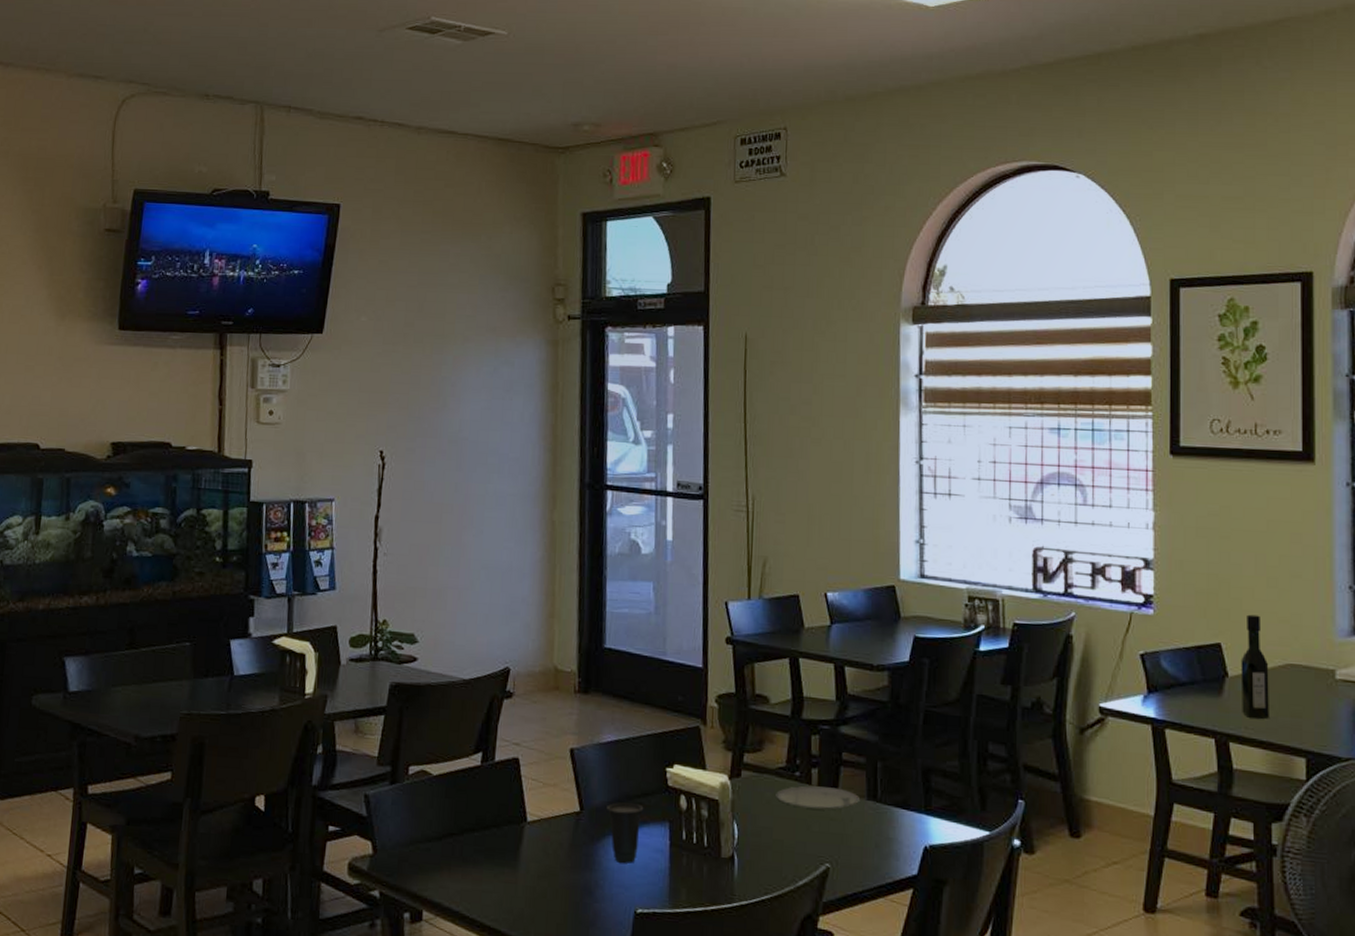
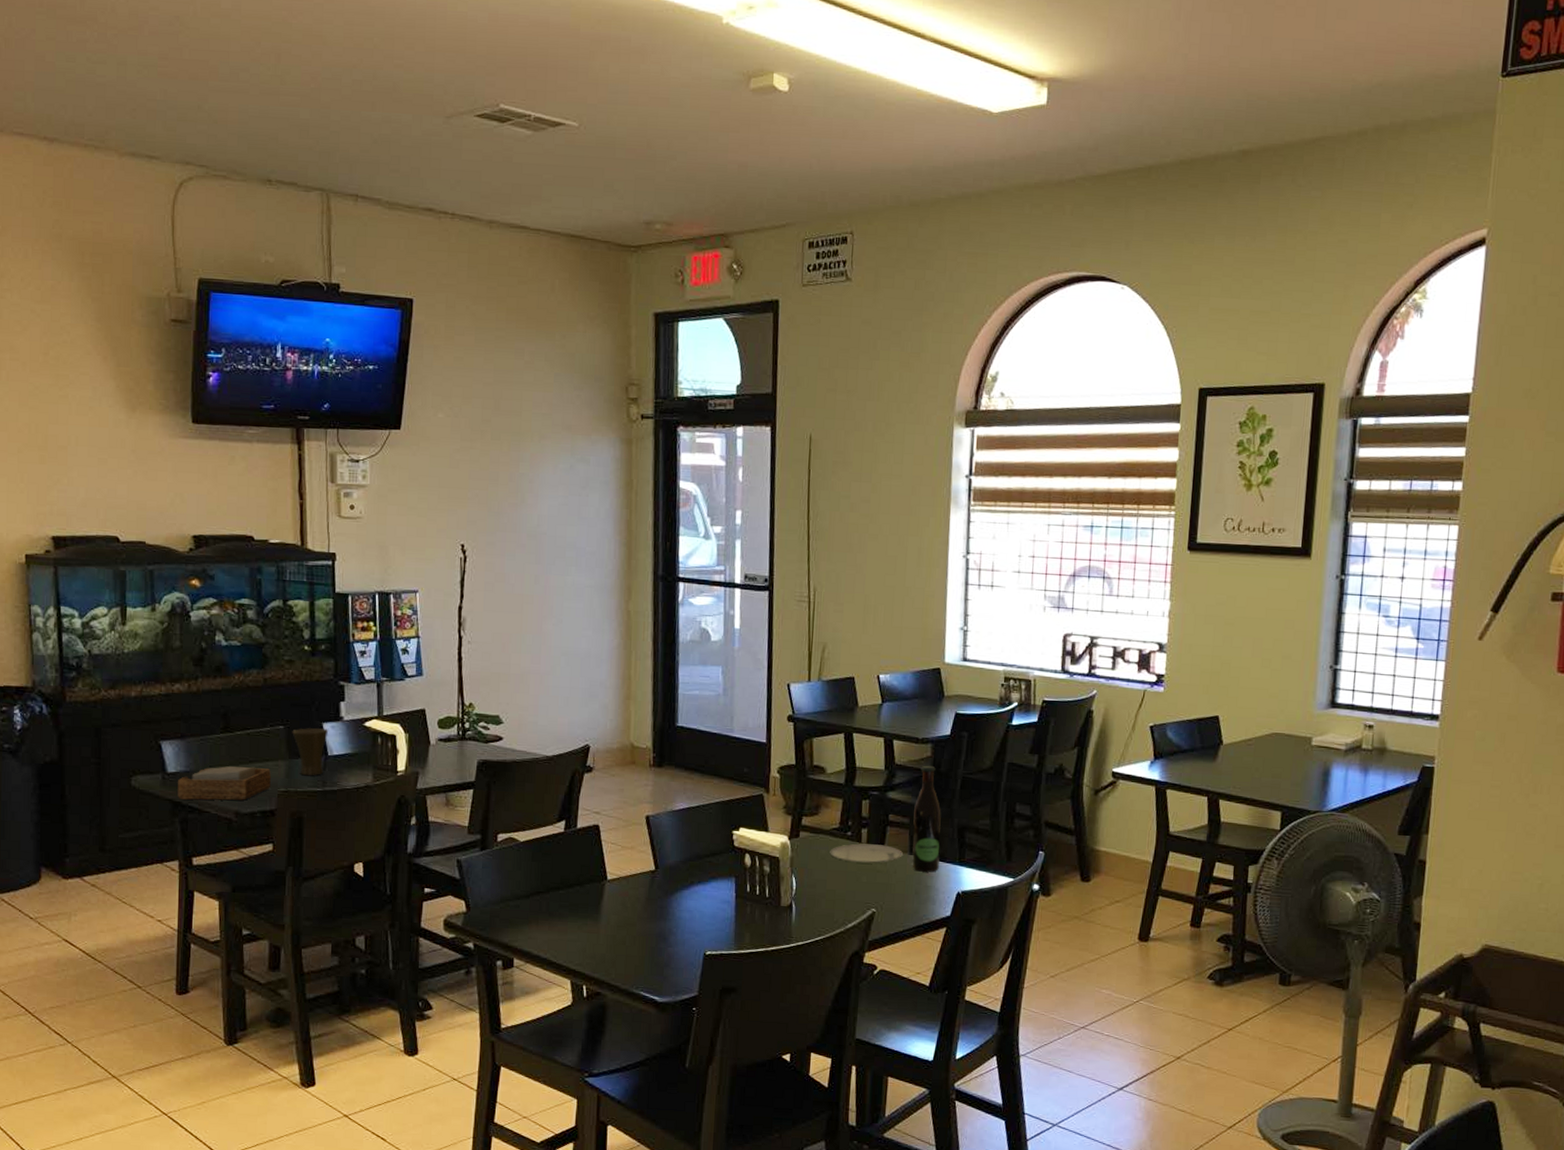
napkin holder: none [77,685,175,724] -> present [178,766,272,801]
cup: none [198,645,236,698] -> present [292,727,329,776]
cup: present [607,802,644,863] -> none [679,861,713,913]
bottle: none [870,696,903,822] -> present [912,765,941,872]
bottle: present [1240,614,1269,719] -> none [1232,691,1258,780]

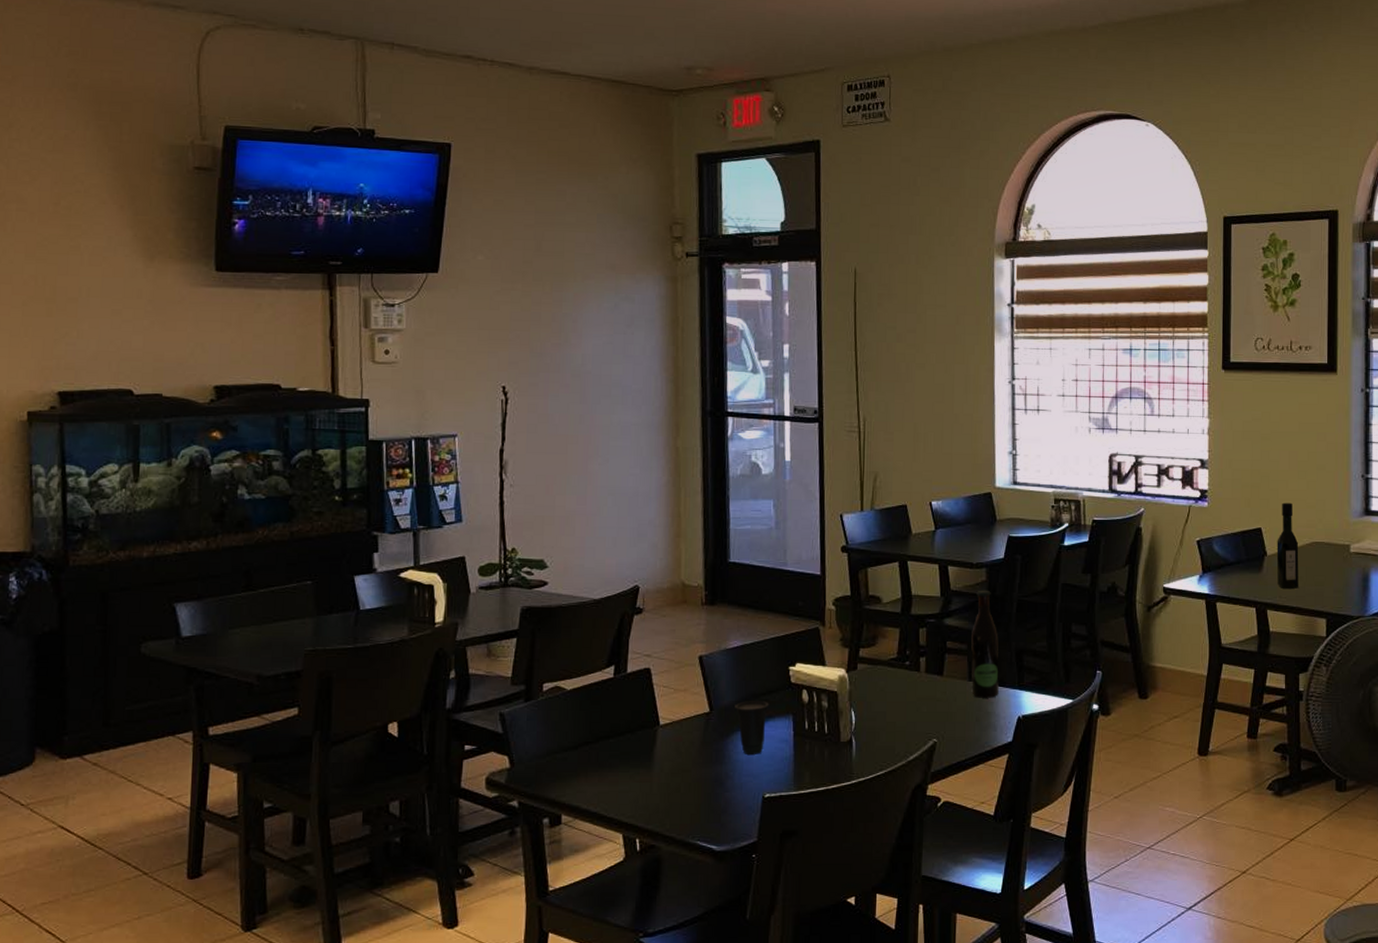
napkin holder: present [178,766,272,801] -> none [193,626,298,665]
cup: present [292,727,329,776] -> none [321,581,361,633]
cup: none [679,861,713,913] -> present [735,701,769,754]
plate: present [830,843,903,864] -> none [888,673,962,693]
bottle: none [1232,691,1258,780] -> present [1276,502,1299,590]

